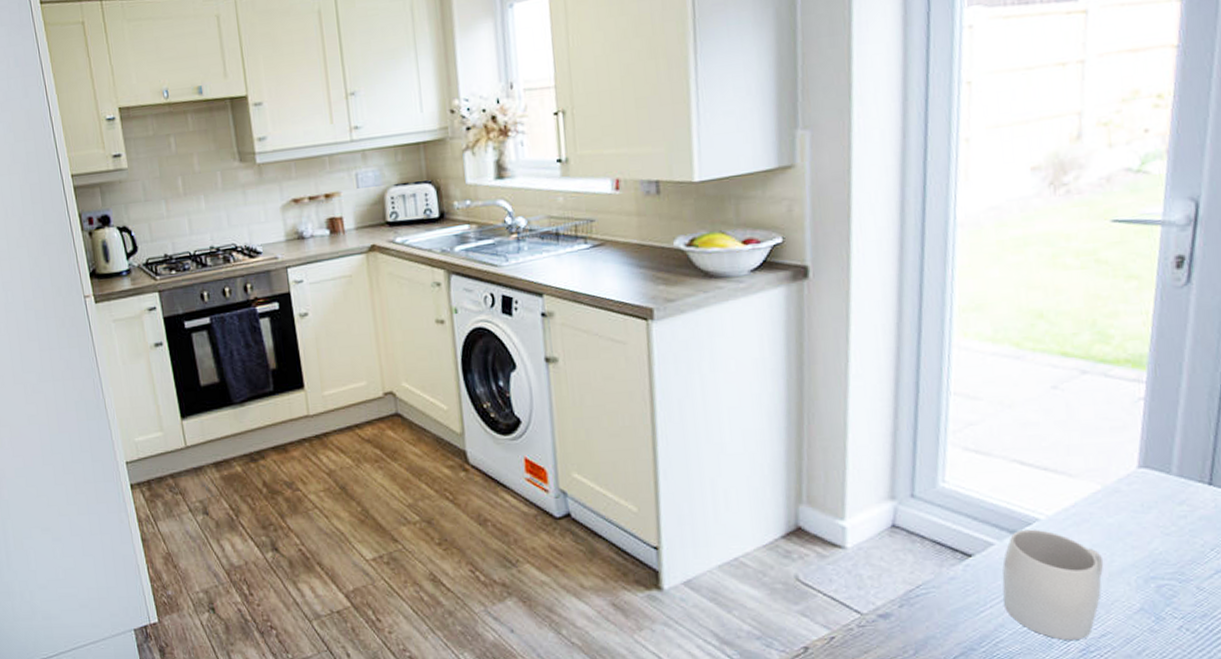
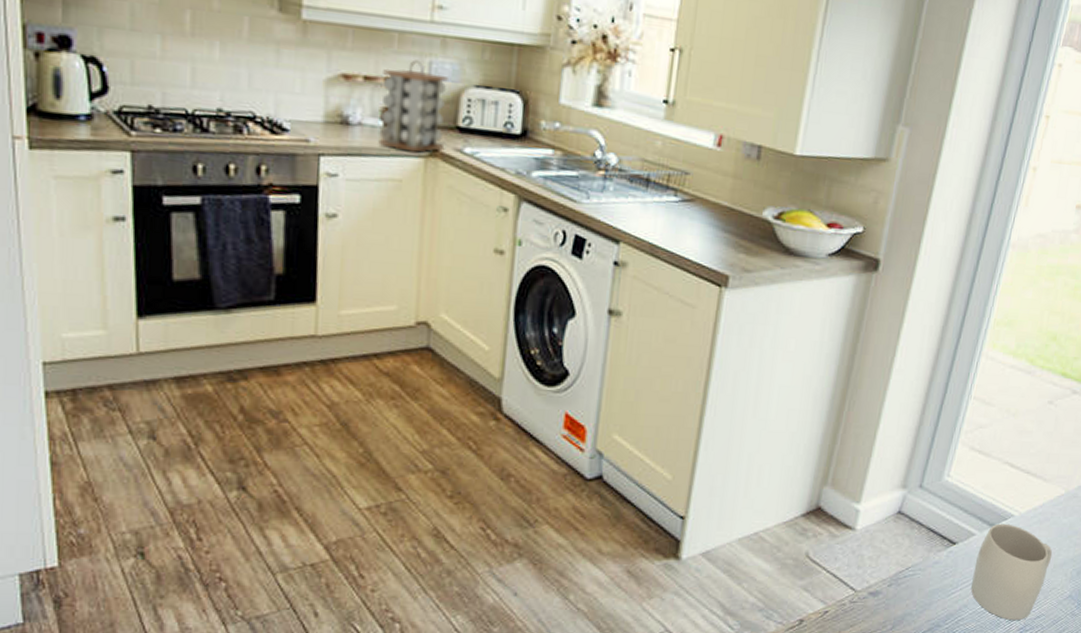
spice rack: none [322,174,379,251] -> present [378,59,448,152]

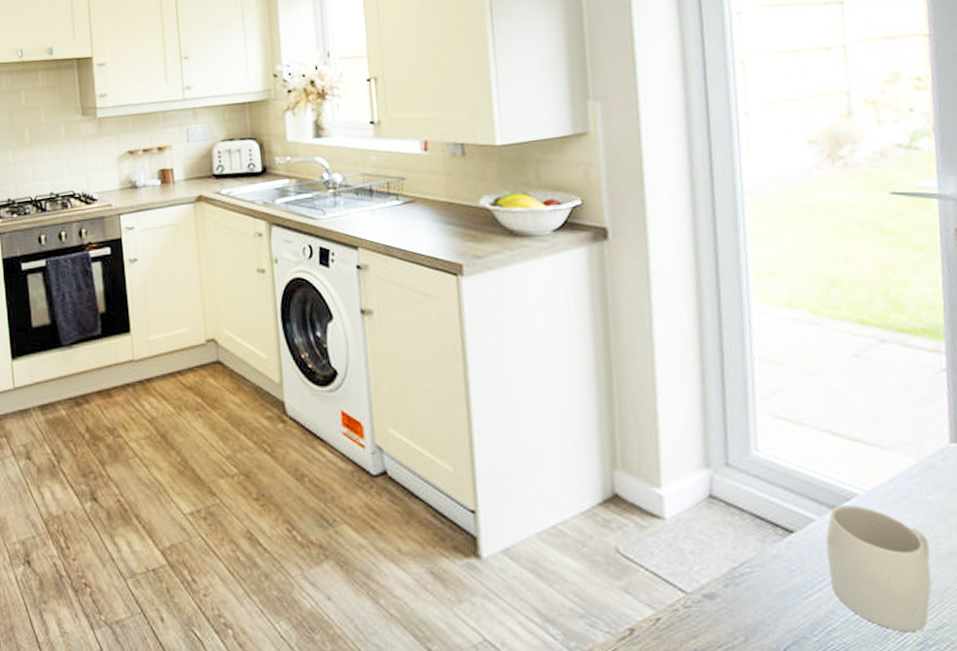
spice rack: present [378,59,448,152] -> none [155,130,206,201]

